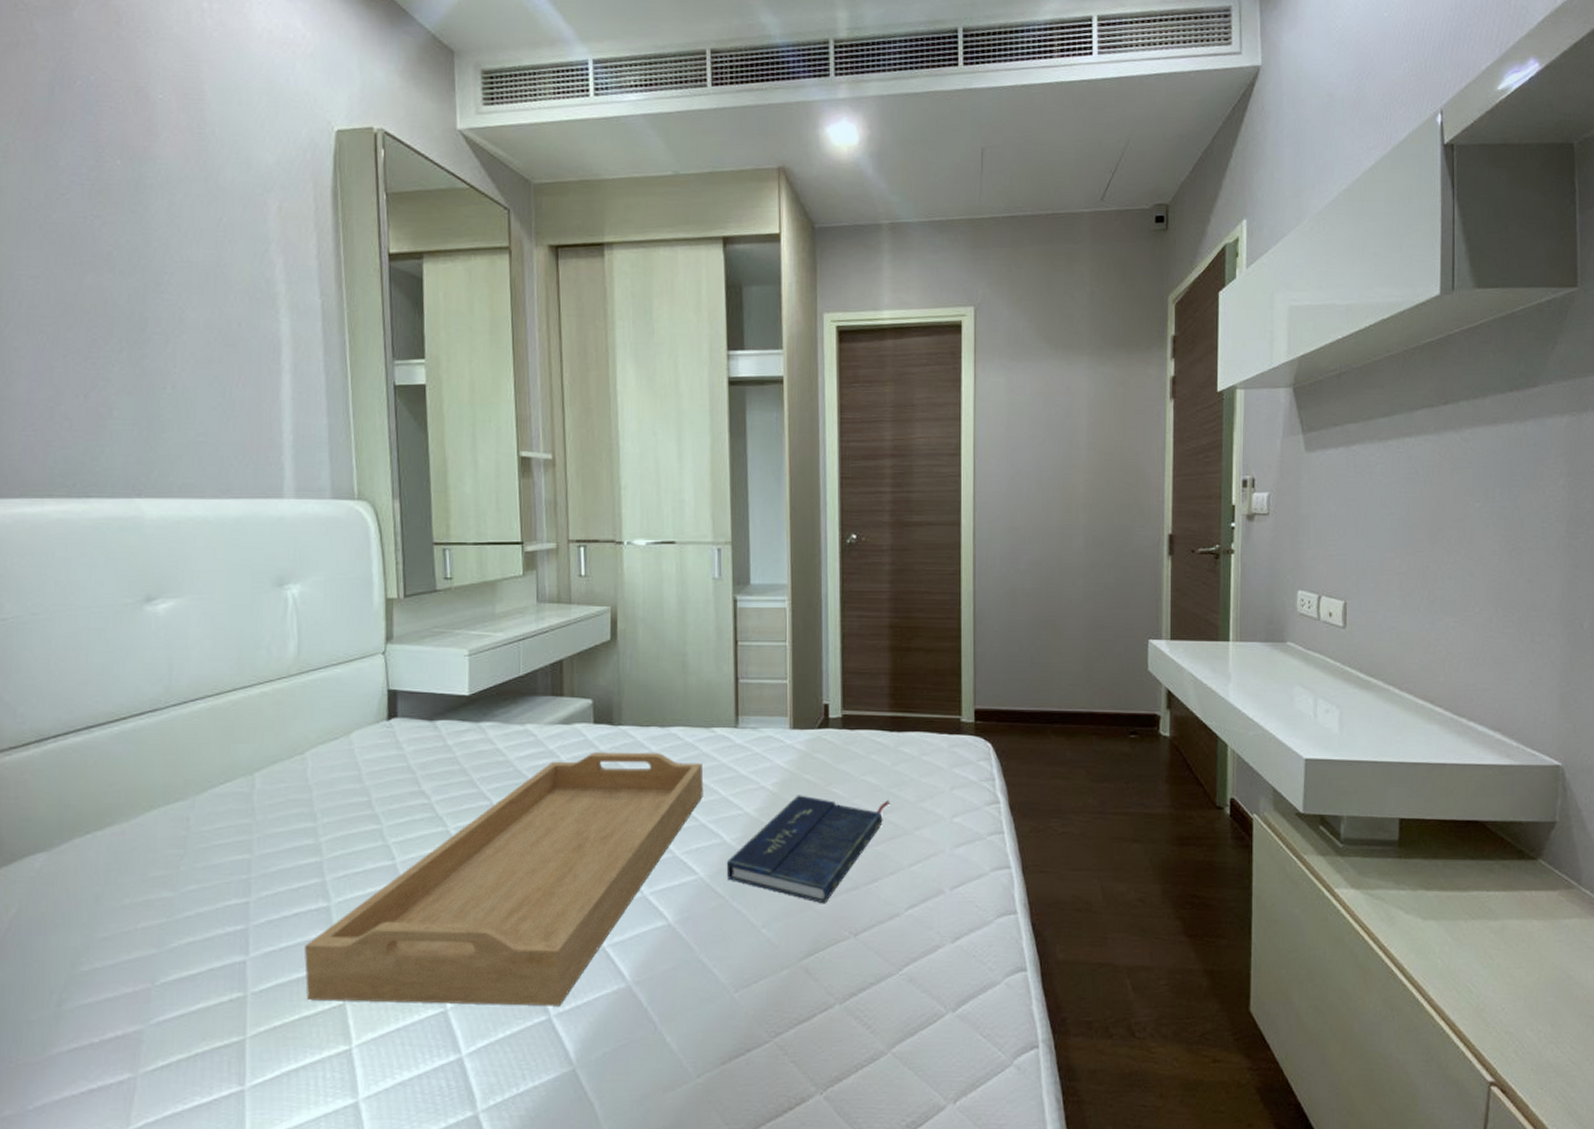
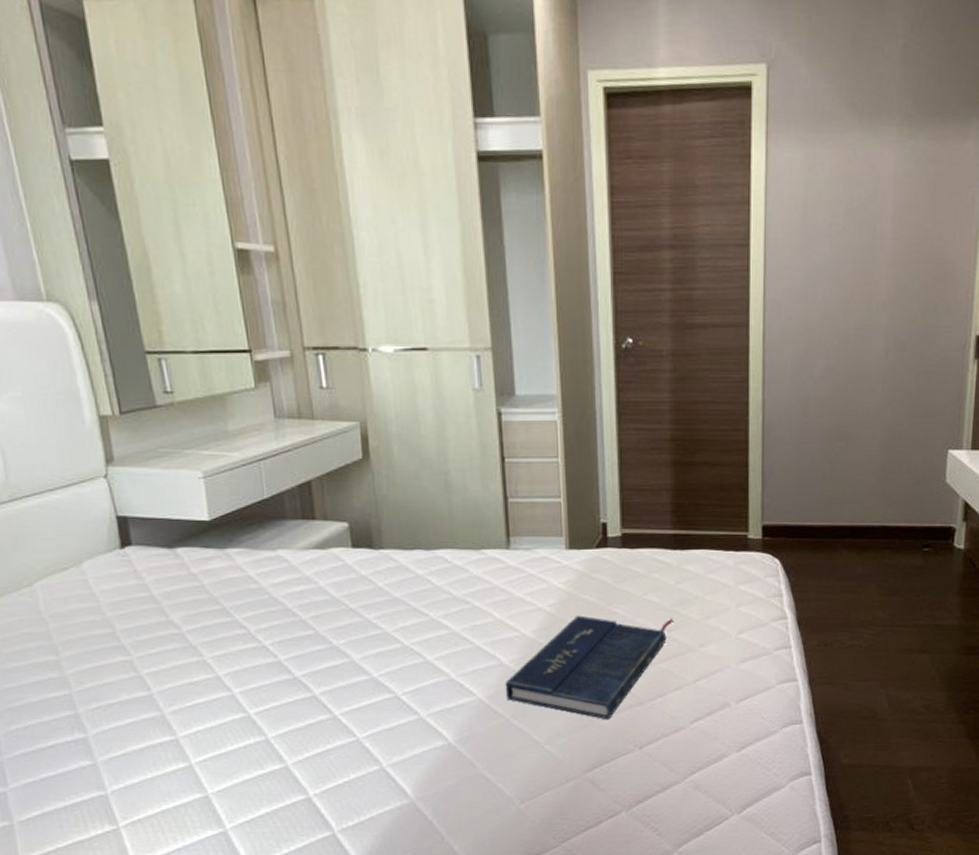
serving tray: present [305,752,704,1006] -> none [67,576,477,827]

